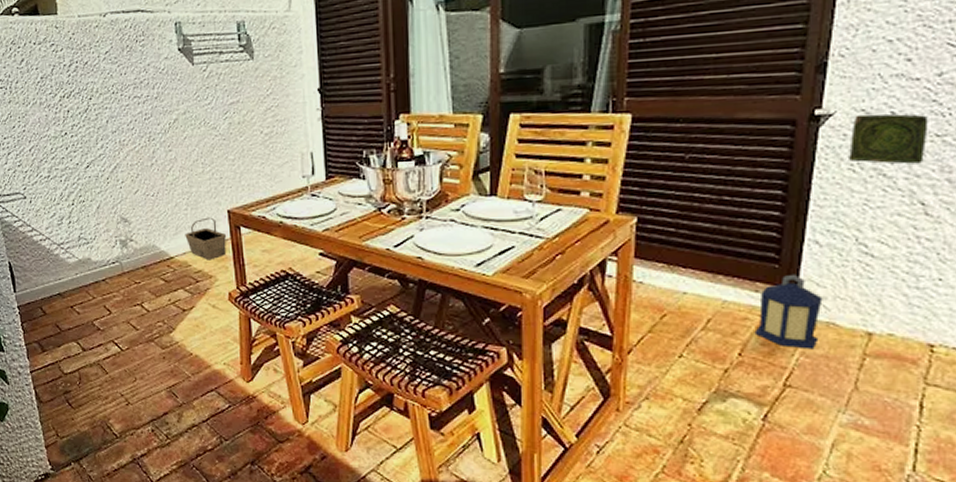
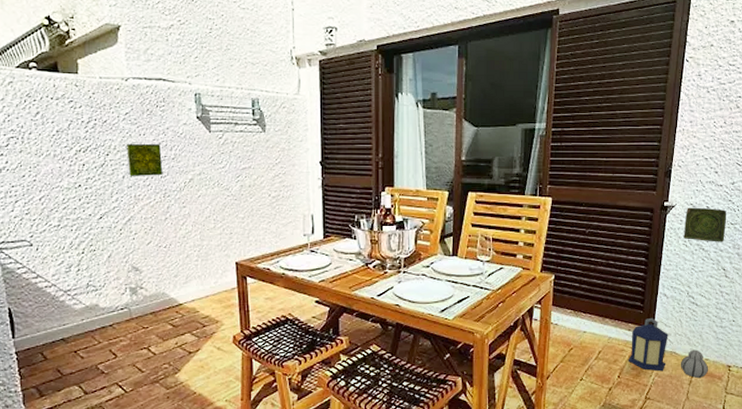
decorative tile: none [108,83,147,121] -> present [127,144,163,177]
basket: present [185,217,227,260] -> none [194,268,234,307]
gourd: none [844,320,894,360] -> present [681,349,709,378]

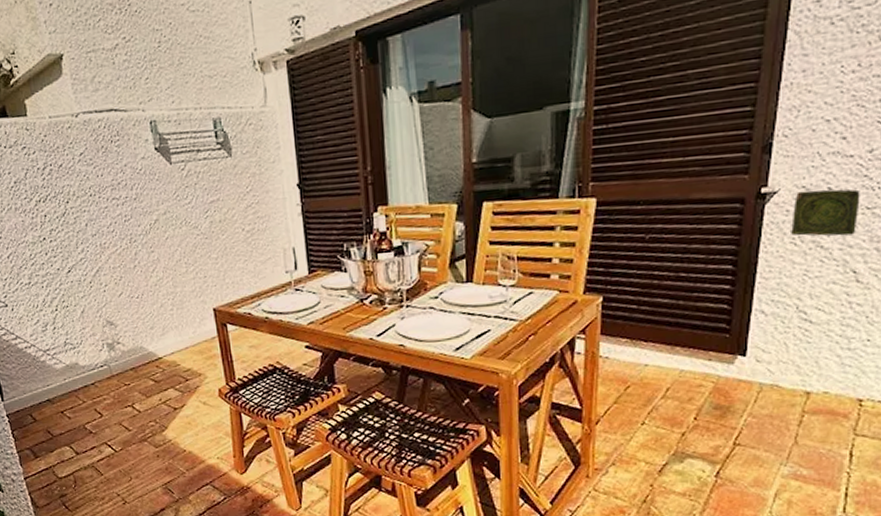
decorative tile: present [127,144,163,177] -> none [85,184,127,224]
lantern: present [628,317,668,372] -> none [708,342,768,410]
gourd: present [681,349,709,378] -> none [786,380,829,417]

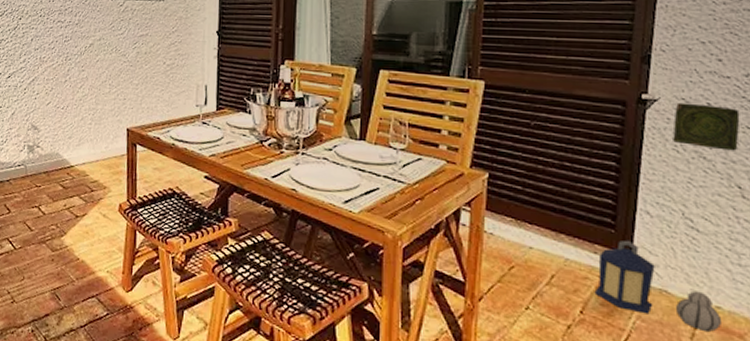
lantern: none [708,342,768,410] -> present [594,240,655,314]
gourd: none [786,380,829,417] -> present [676,291,723,332]

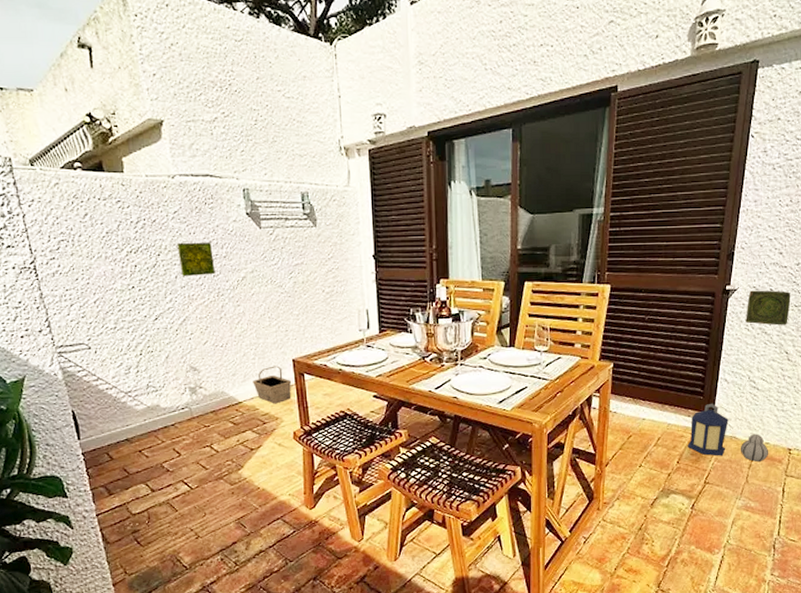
decorative tile: none [37,10,67,40] -> present [177,243,216,277]
basket: none [86,133,124,173] -> present [253,365,292,404]

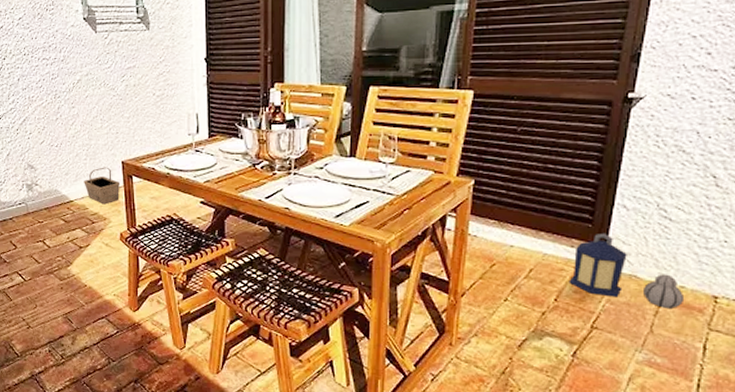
decorative tile: present [177,243,216,277] -> none [21,47,54,80]
ceramic tile: present [746,290,791,326] -> none [655,99,723,143]

